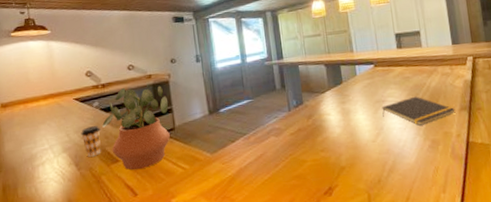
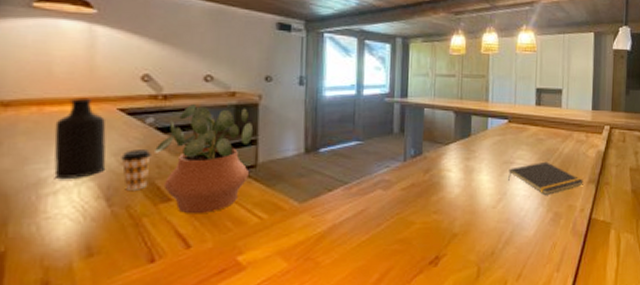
bottle: none [36,94,72,154] -> present [54,98,106,180]

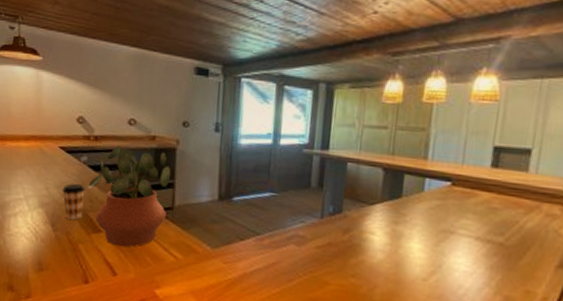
bottle: present [54,98,106,180] -> none [14,136,51,205]
notepad: present [508,161,584,195] -> none [446,235,551,275]

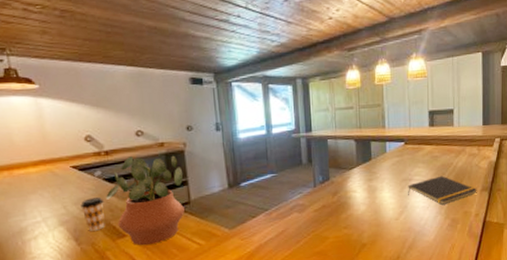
notepad: none [446,235,551,275] -> present [408,175,477,205]

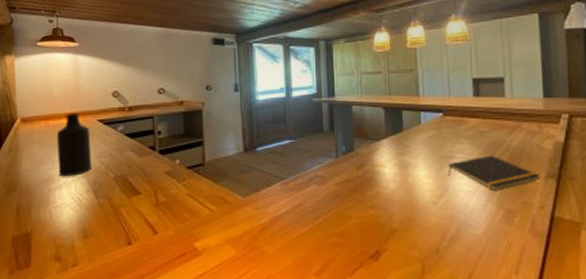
bottle: none [24,161,70,228] -> present [56,113,92,177]
coffee cup: present [80,197,105,231] -> none [102,152,123,185]
potted plant: present [106,155,185,246] -> none [126,113,200,206]

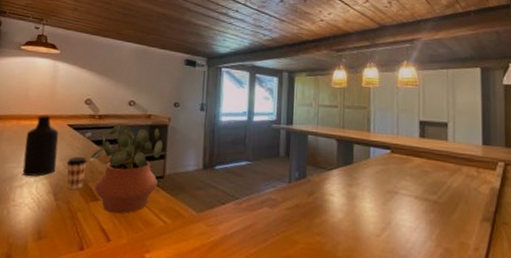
coffee cup: none [102,152,123,185] -> present [66,157,87,190]
potted plant: none [126,113,200,206] -> present [90,123,163,214]
notepad: present [448,155,540,191] -> none [392,194,477,229]

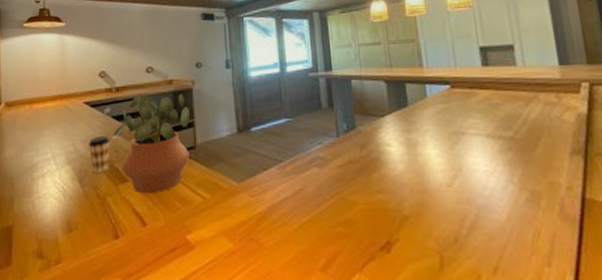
bottle: present [22,115,59,177] -> none [41,96,78,165]

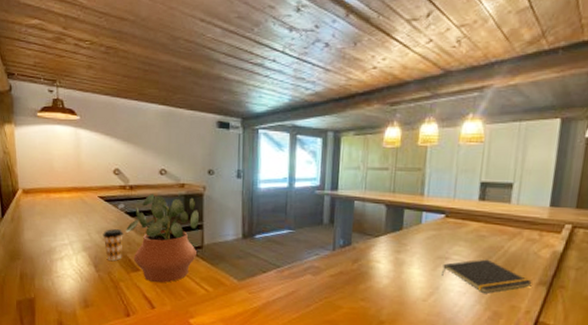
notepad: none [460,130,565,170] -> present [442,259,532,293]

